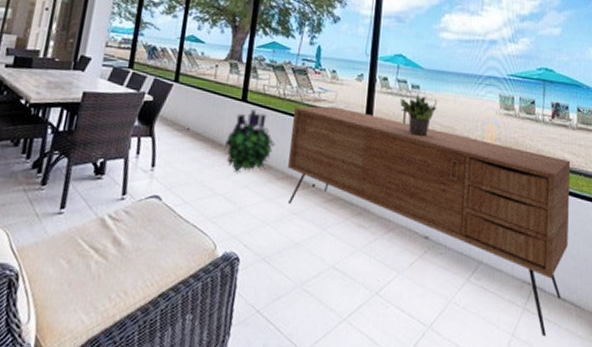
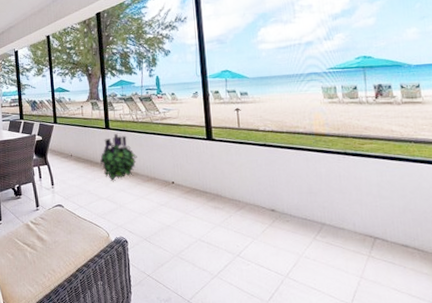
sideboard: present [287,106,571,337] -> none [147,121,405,277]
potted plant: present [399,94,438,136] -> none [231,99,266,132]

